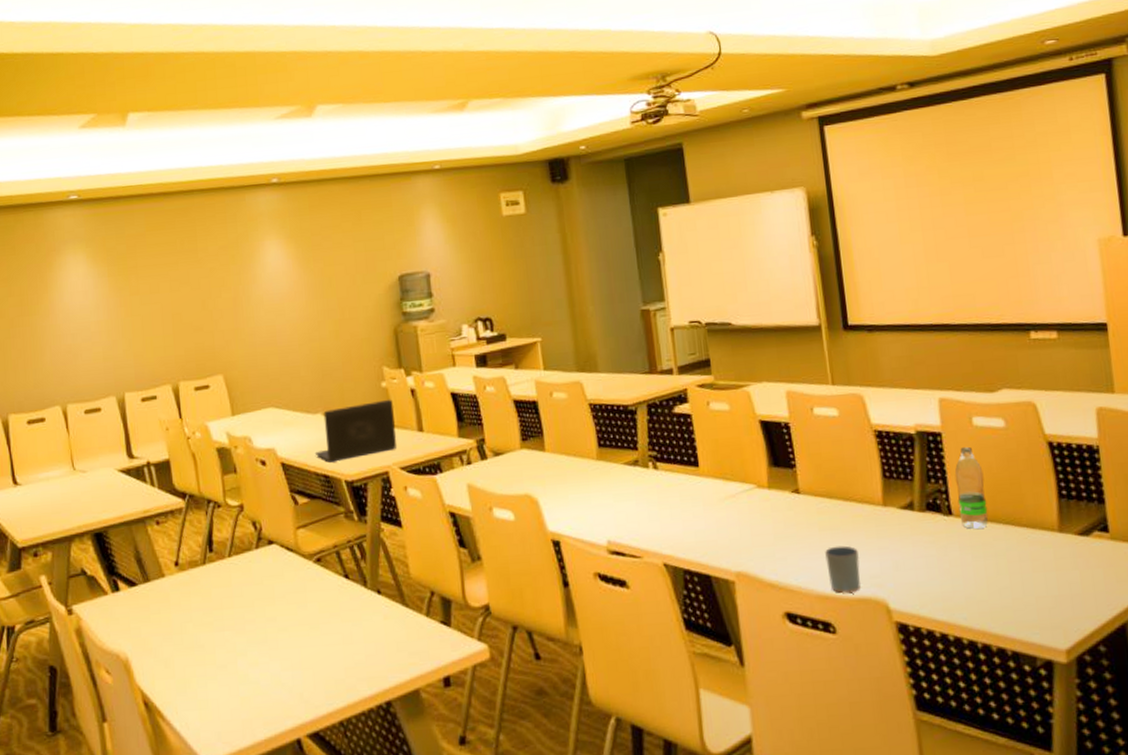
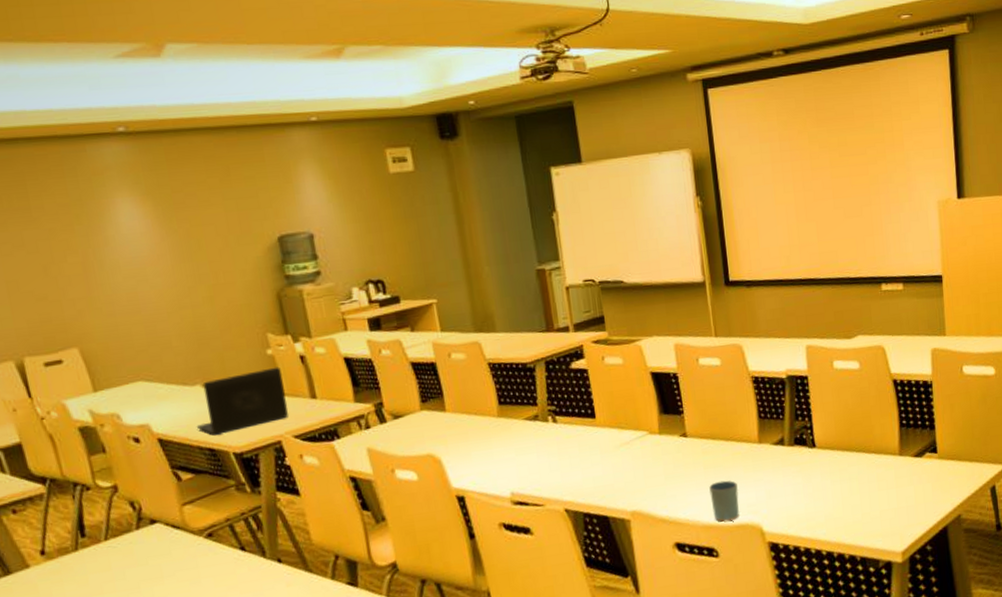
bottle: present [954,446,989,530] -> none [818,387,845,459]

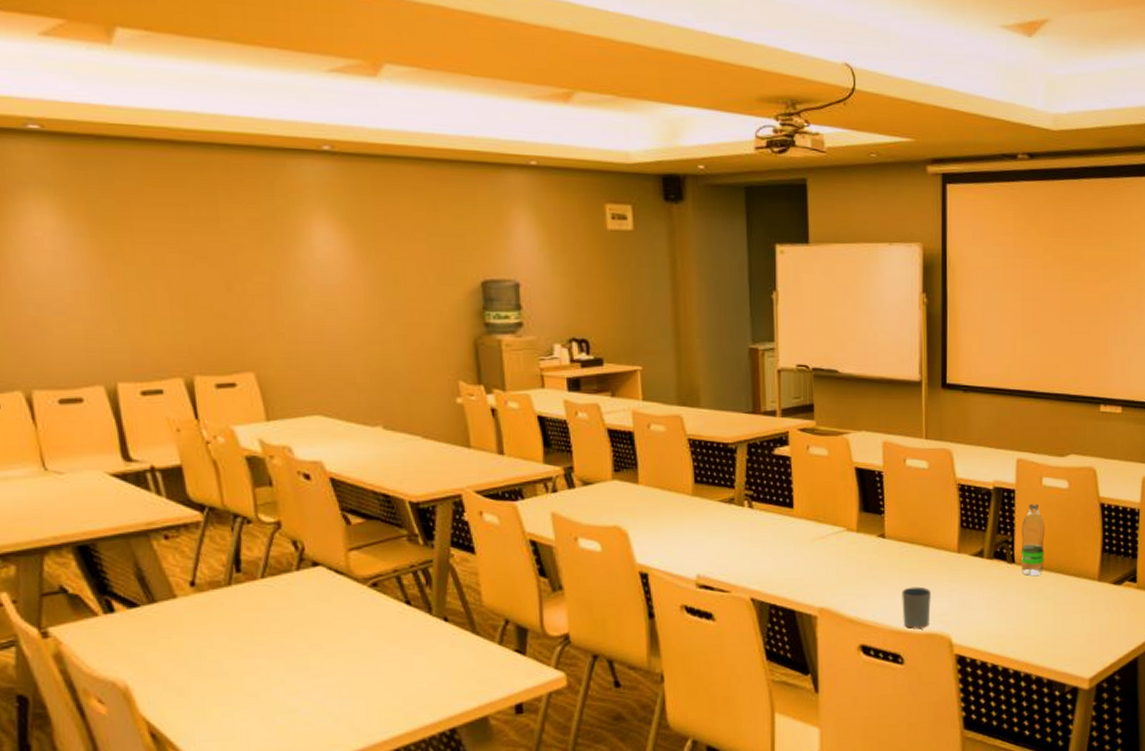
laptop: present [196,366,288,436] -> none [372,417,473,481]
bottle: none [818,387,845,459] -> present [1020,503,1045,577]

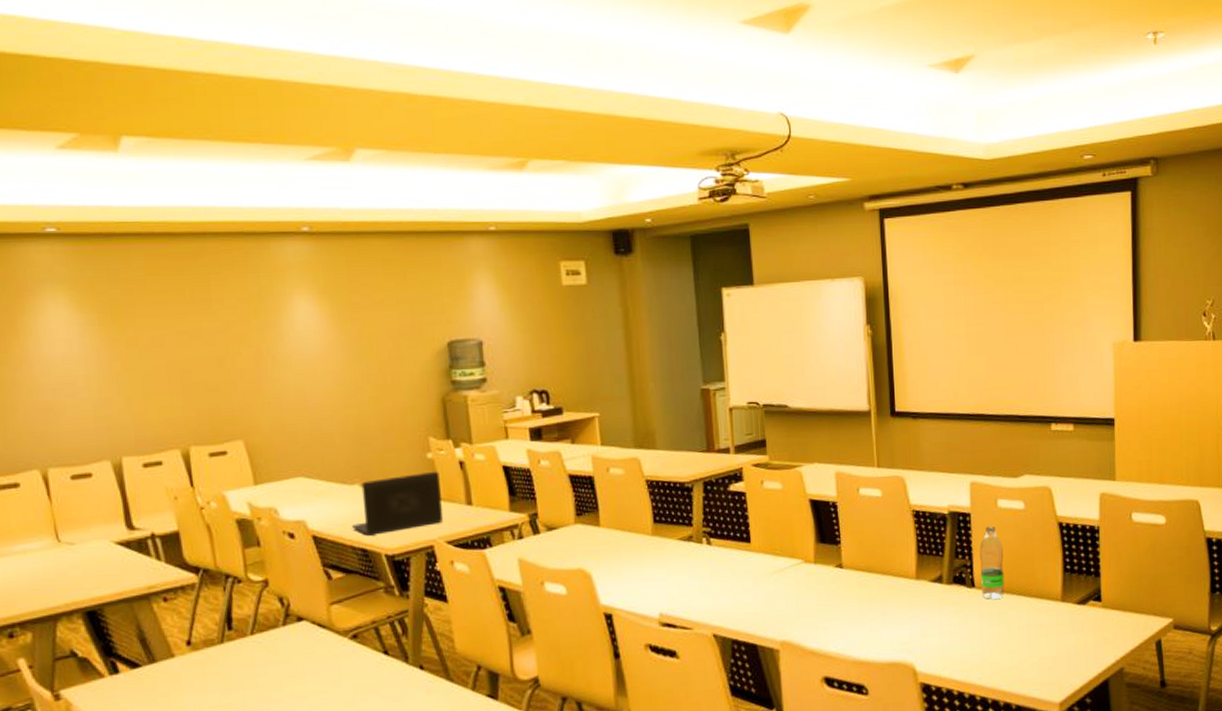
laptop: none [372,417,473,481] -> present [351,471,443,536]
mug: present [902,586,932,629] -> none [862,615,893,658]

